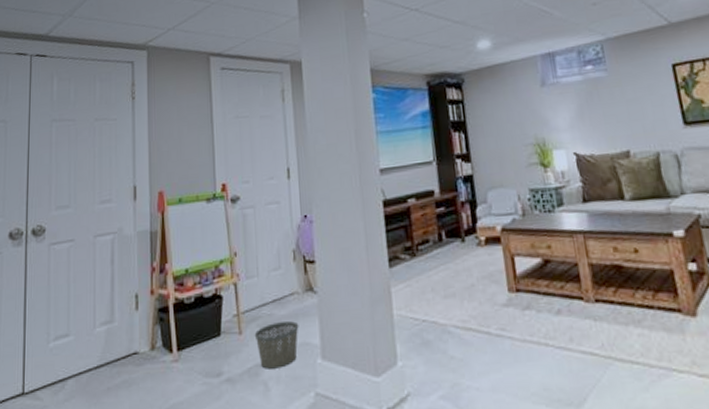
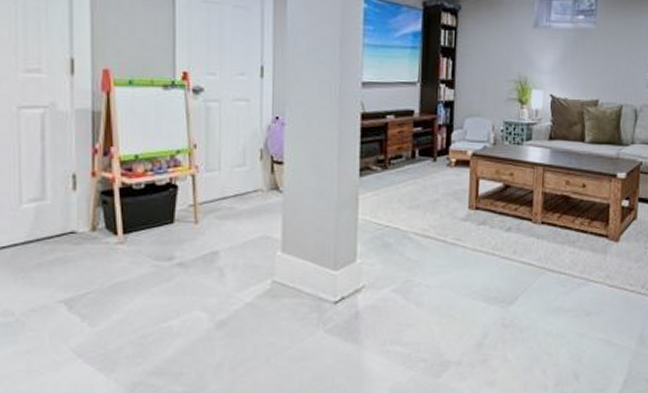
basket: present [254,321,299,369] -> none [211,216,261,257]

